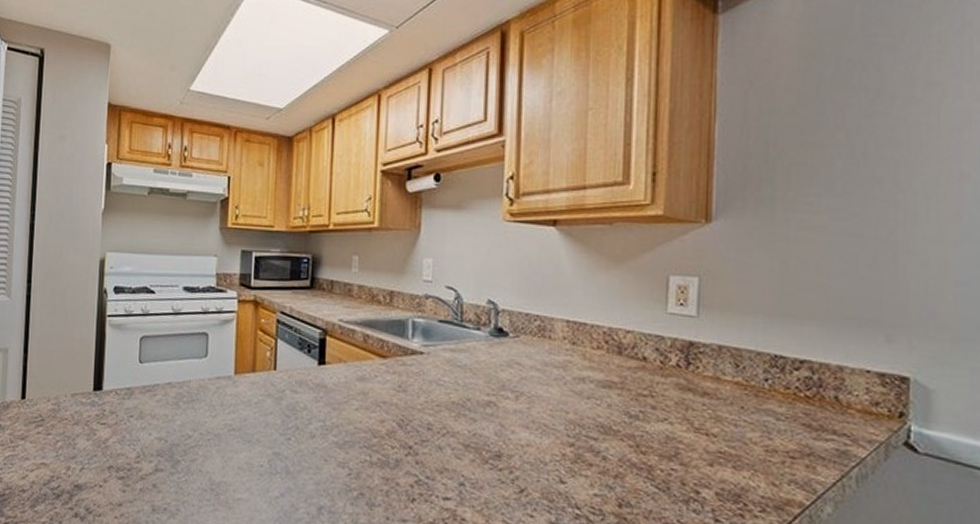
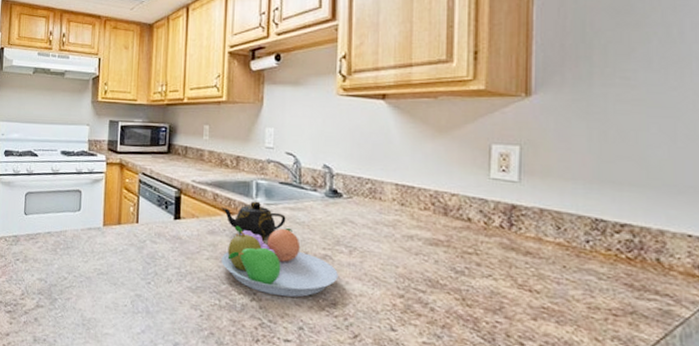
fruit bowl: none [372,370,503,450] -> present [221,225,338,298]
teapot: none [373,342,446,385] -> present [221,201,286,239]

